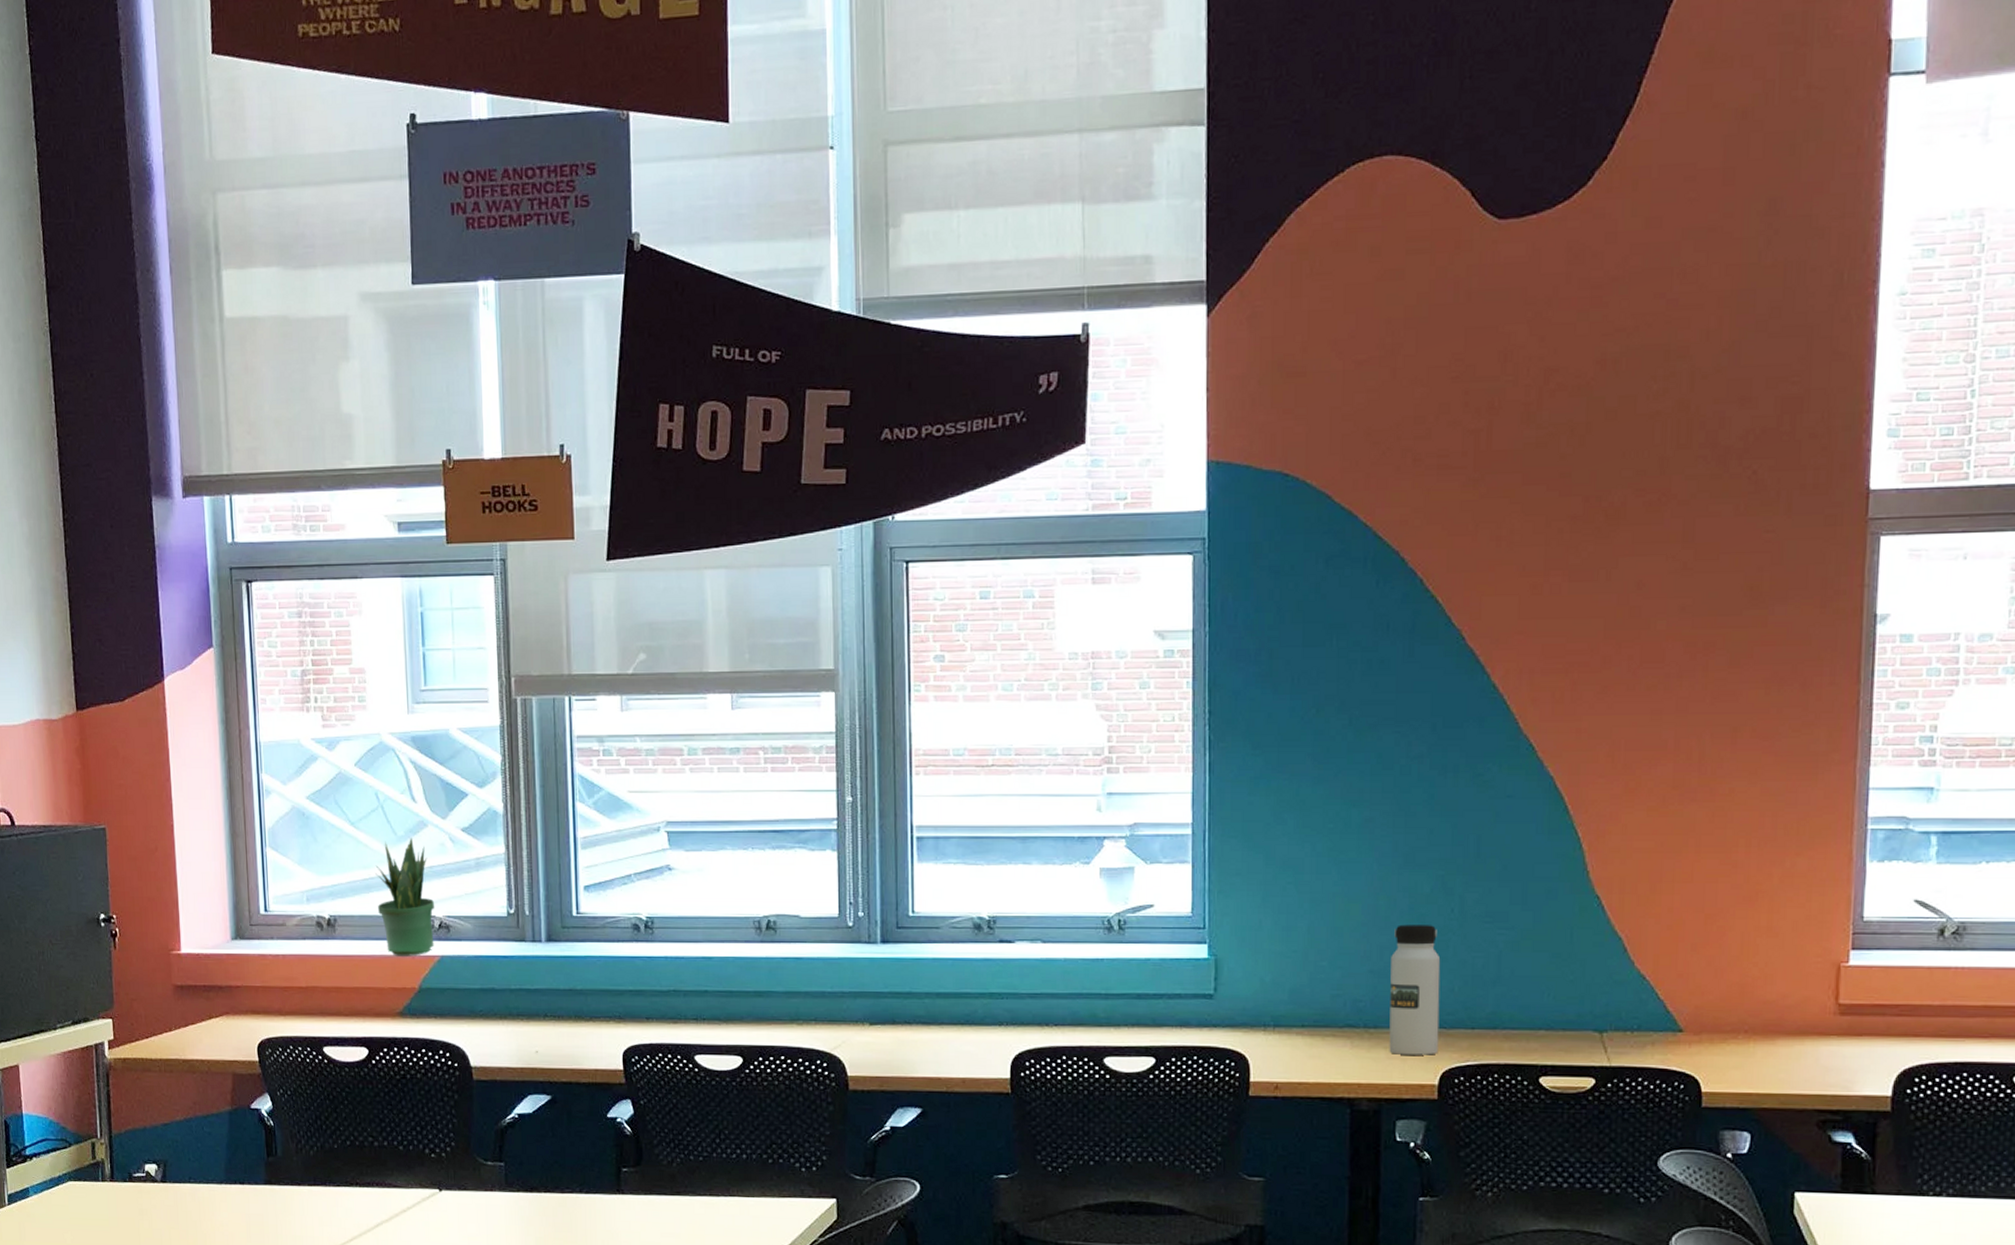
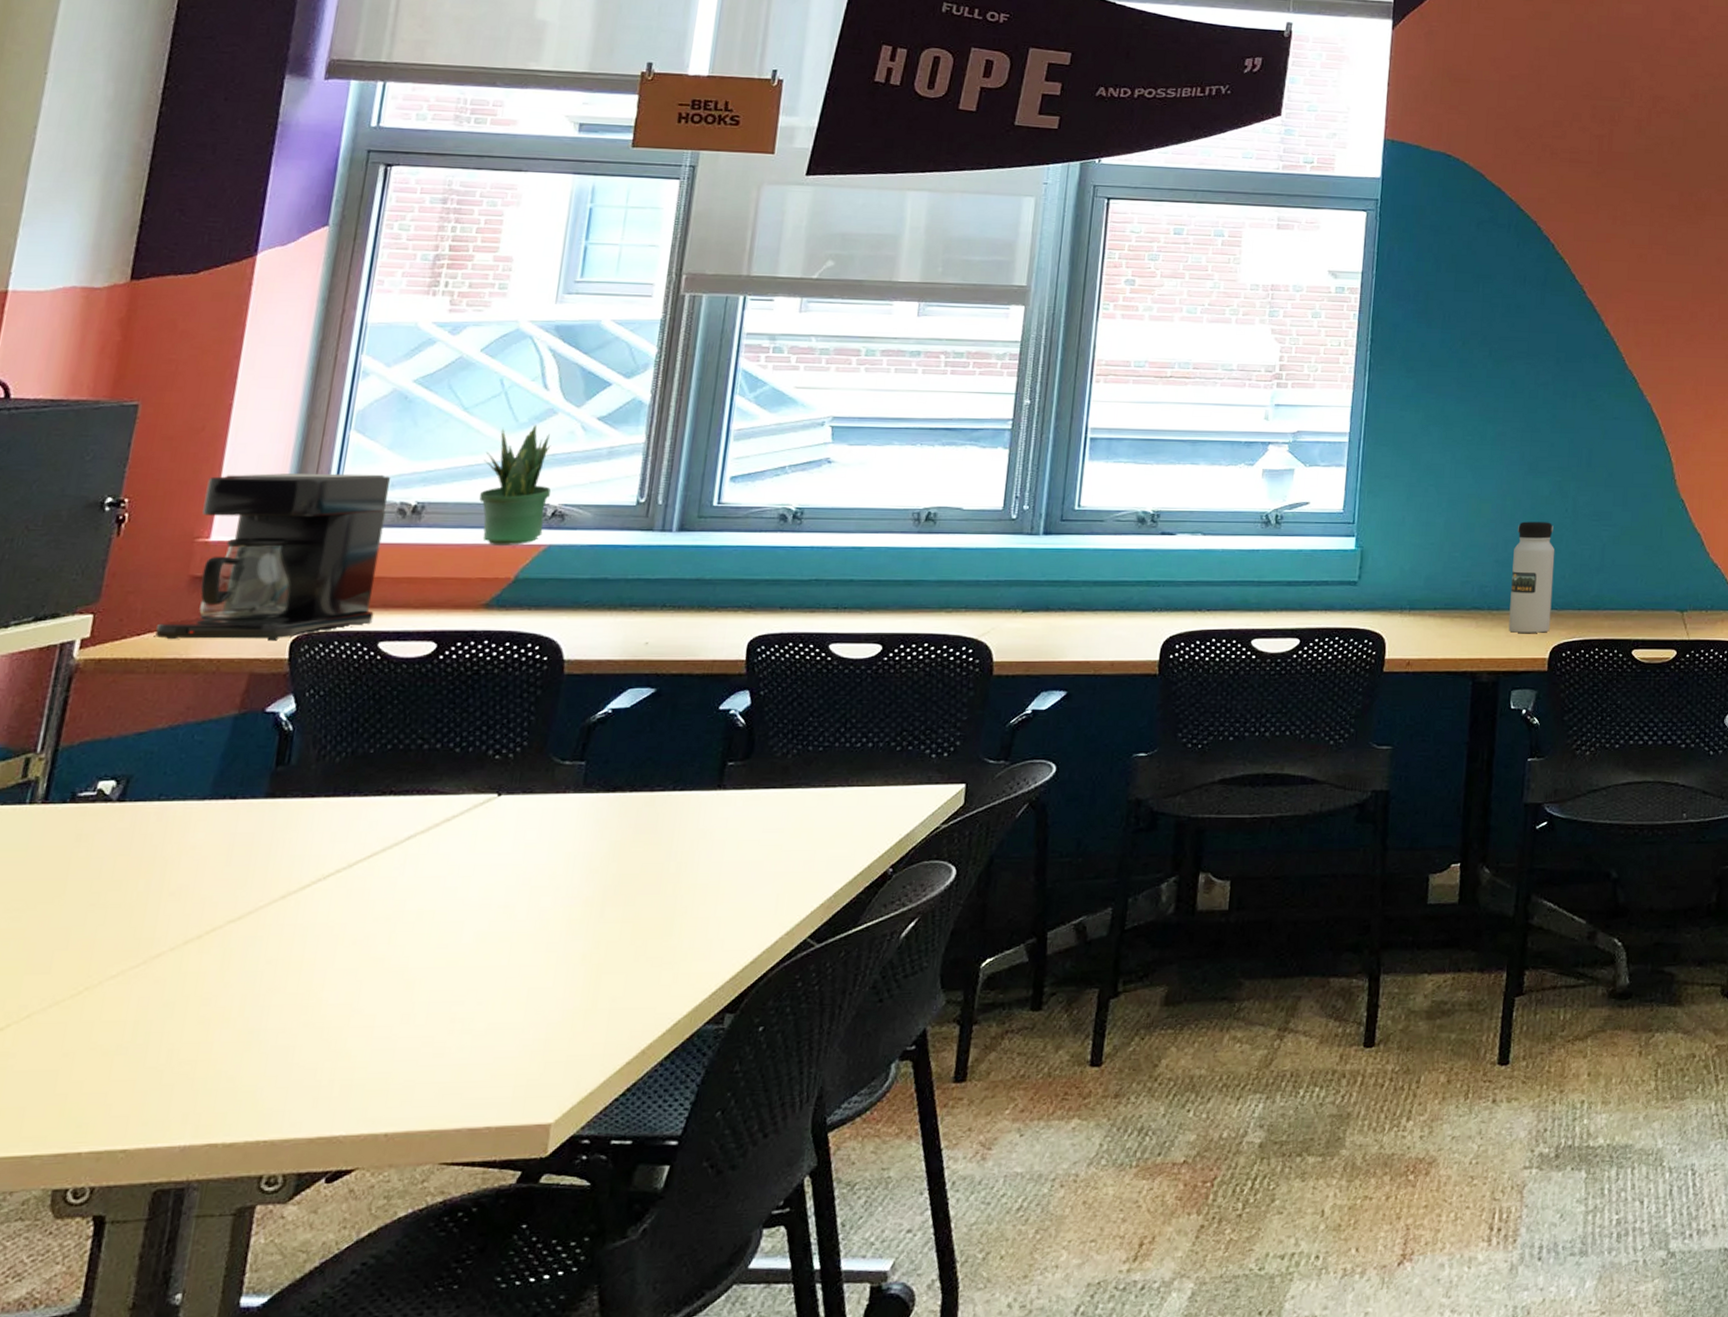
coffee maker: none [158,889,315,1043] -> present [155,473,391,640]

